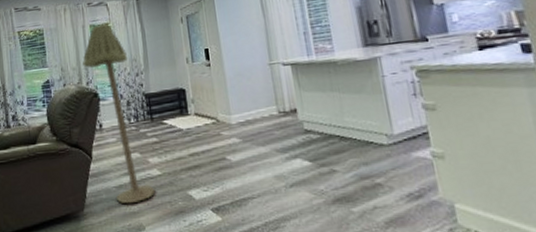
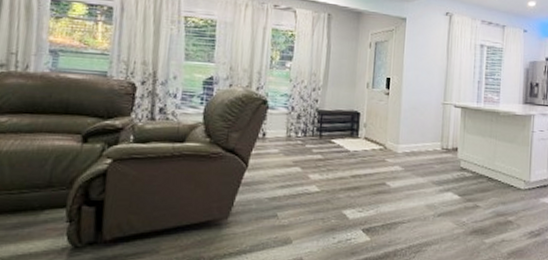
floor lamp: present [83,22,156,204] -> none [256,30,310,217]

